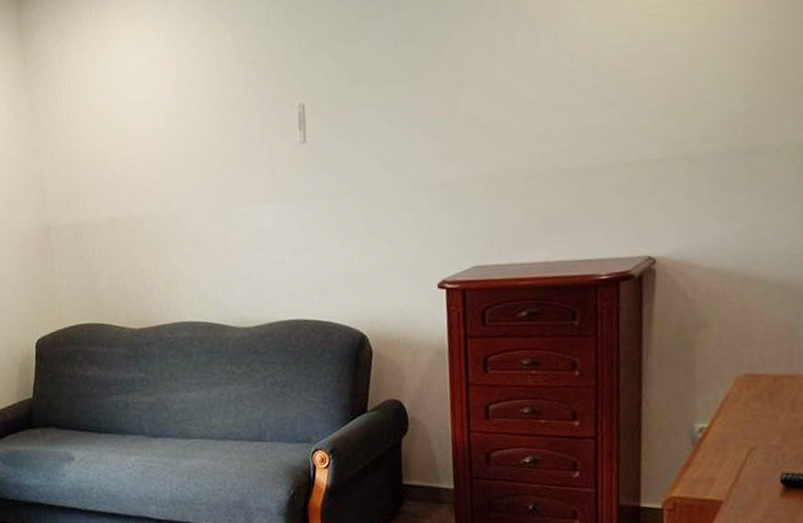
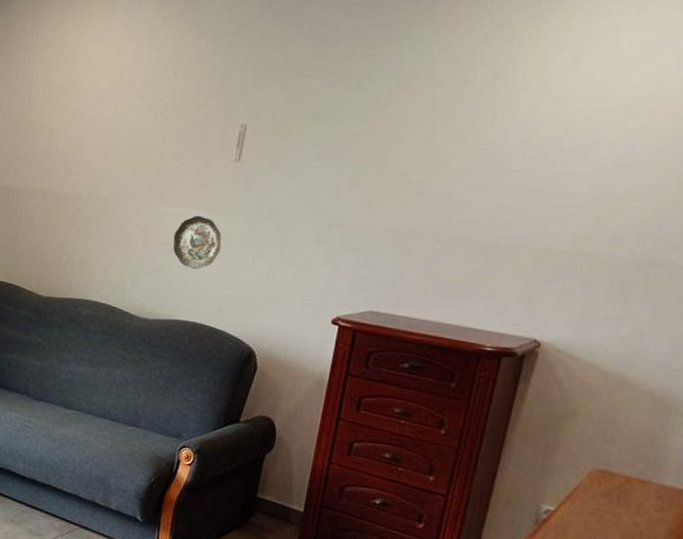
decorative plate: none [255,208,307,265] -> present [173,215,222,270]

